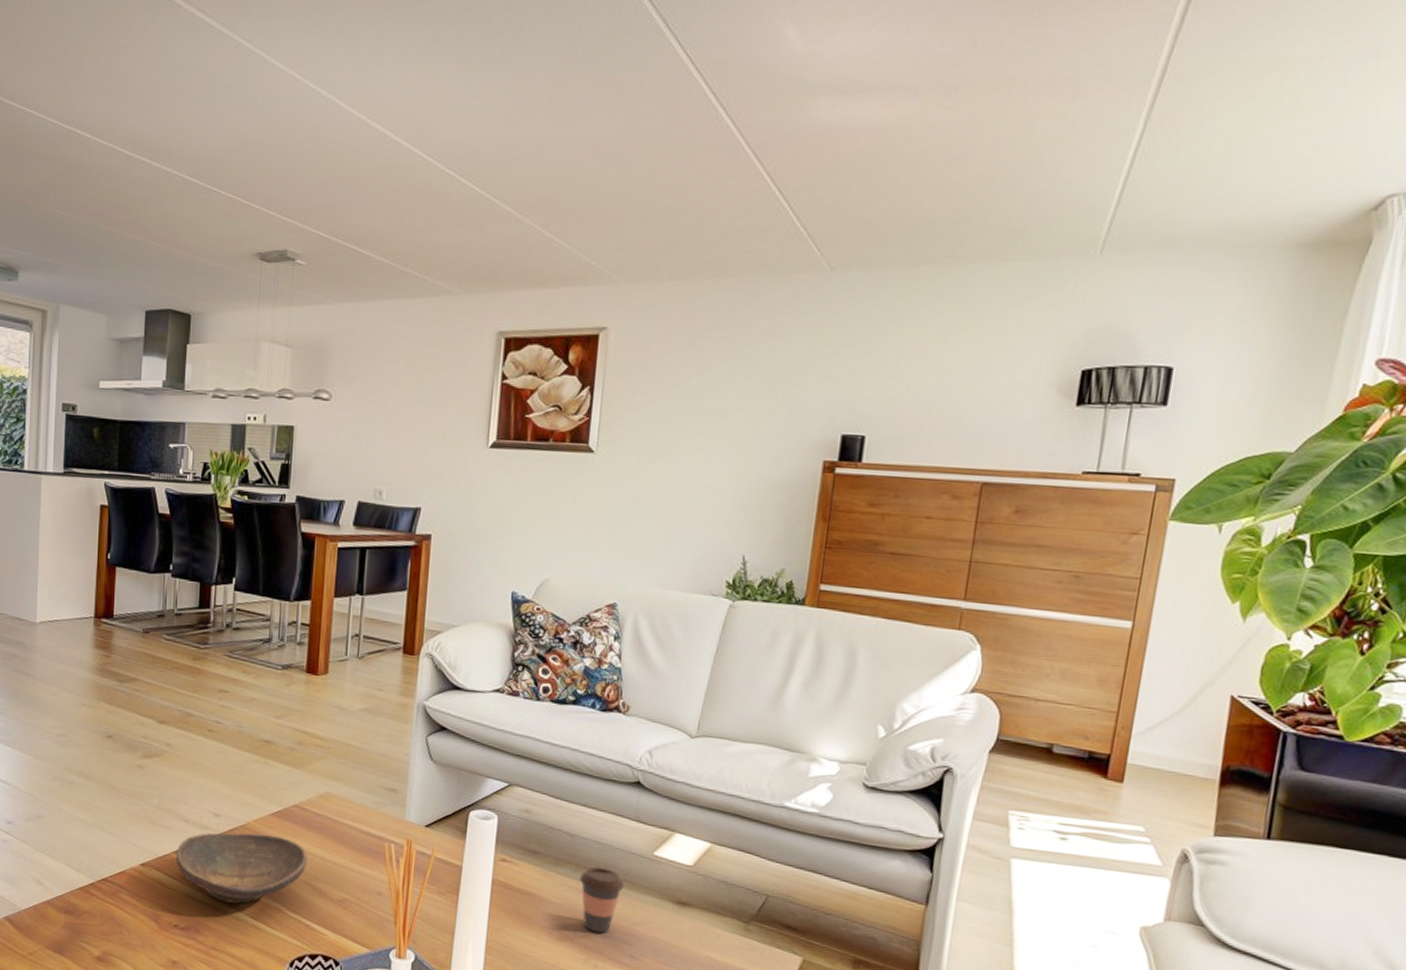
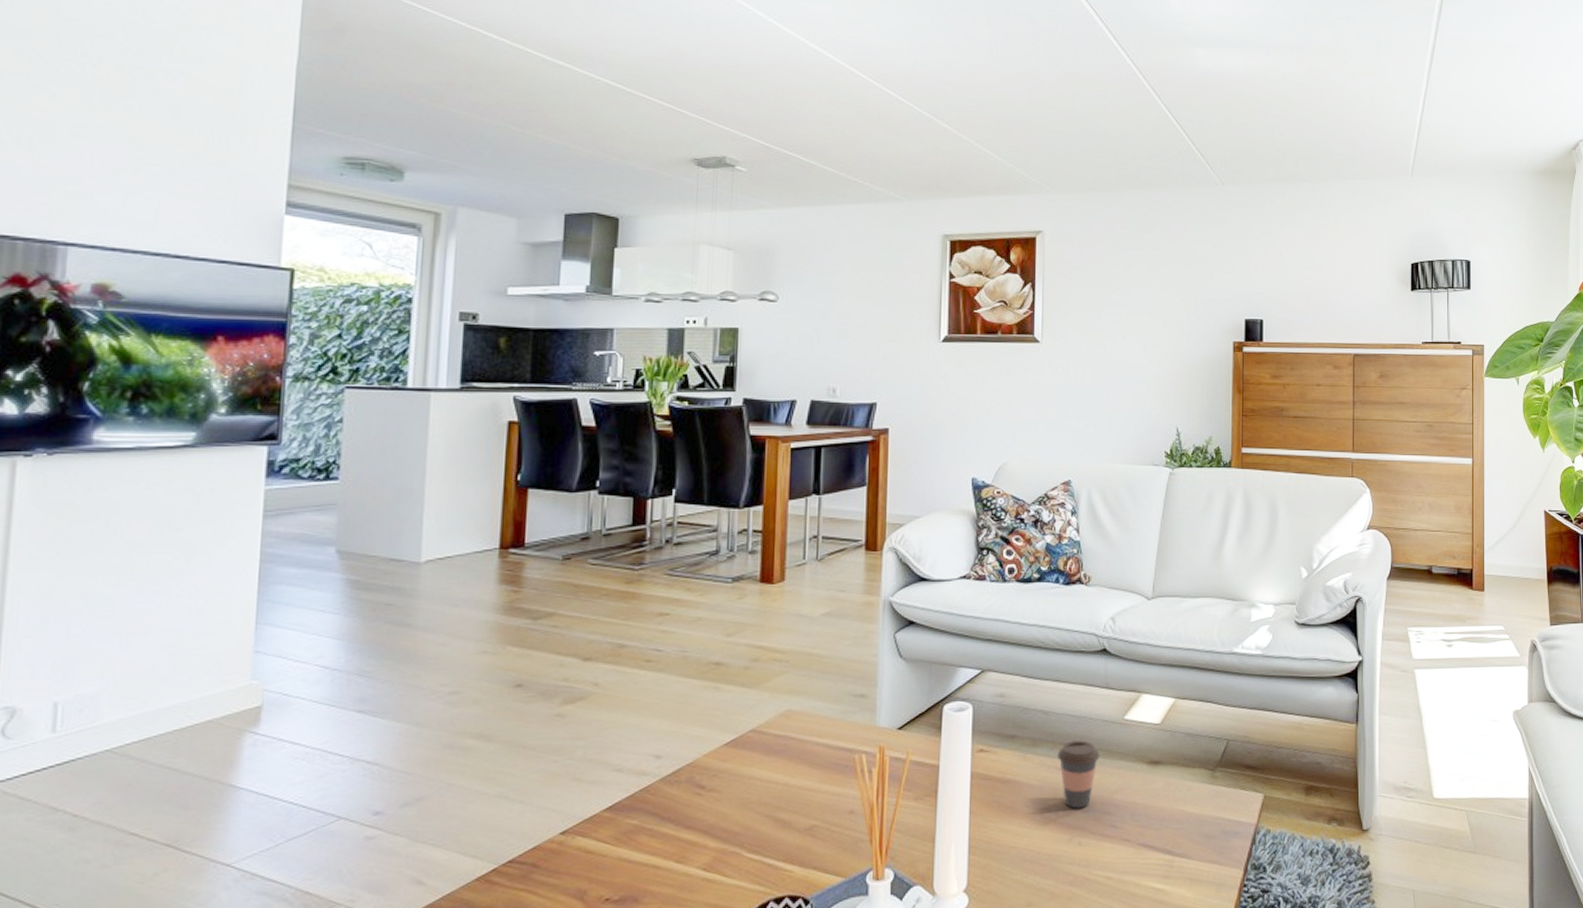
decorative bowl: present [175,833,308,904] -> none [606,769,769,858]

